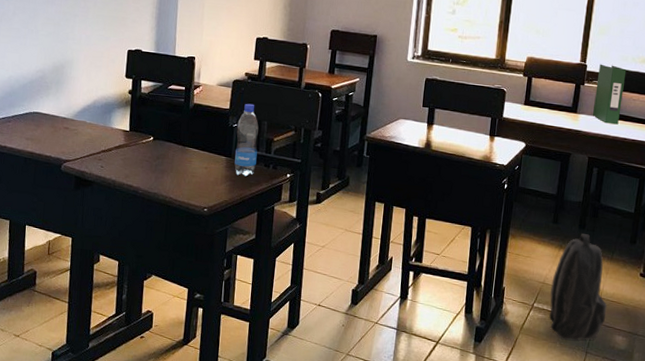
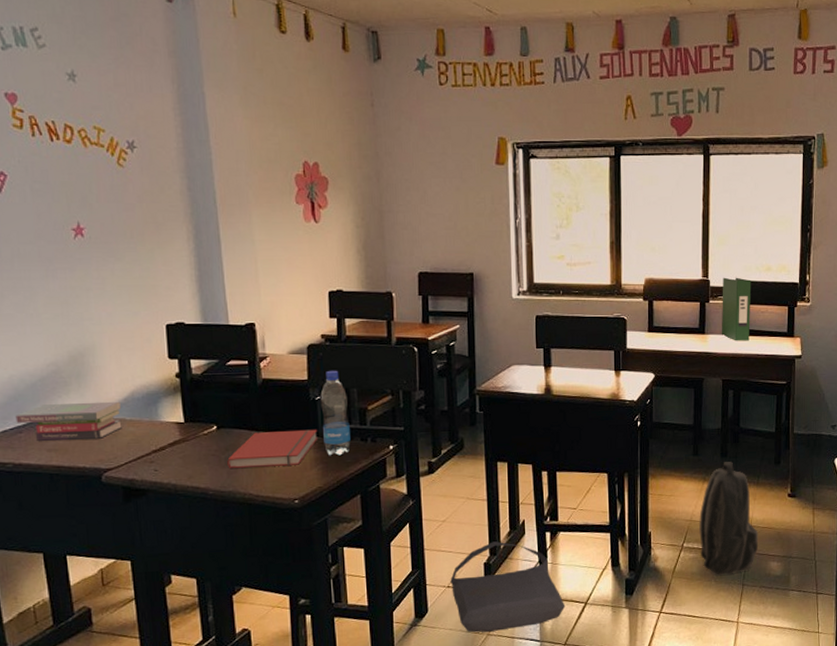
books: none [7,102,84,135] -> present [15,401,122,441]
book: none [156,147,231,180] -> present [227,429,318,469]
bag: none [321,272,419,354] -> present [450,541,566,633]

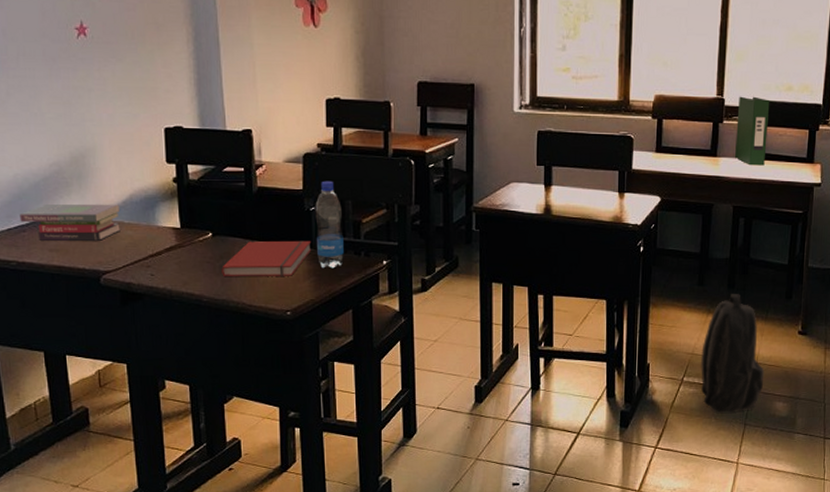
bag: present [450,541,566,633] -> none [440,364,557,456]

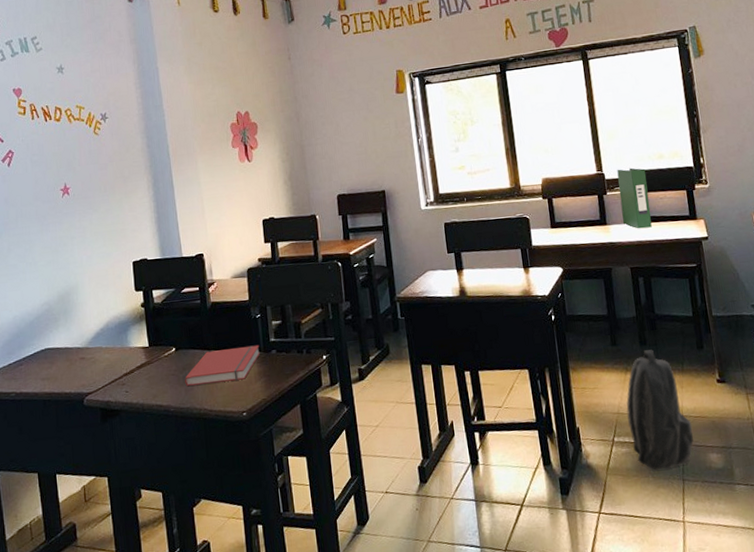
books: present [19,203,121,241] -> none [17,332,100,372]
bottle: present [315,180,344,269] -> none [260,289,289,369]

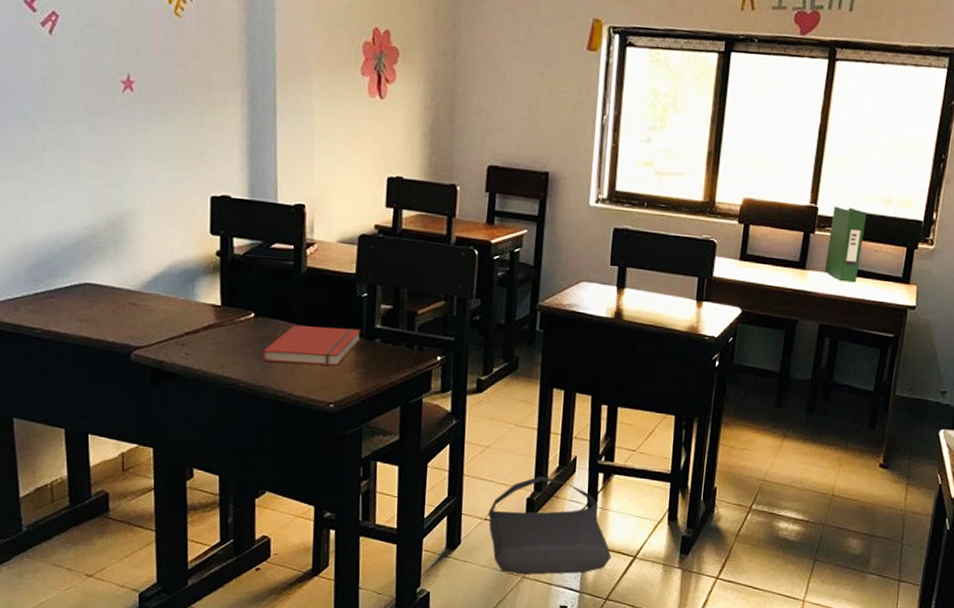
bag: none [387,444,502,539] -> present [488,476,612,574]
backpack: present [626,350,694,471] -> none [770,419,840,546]

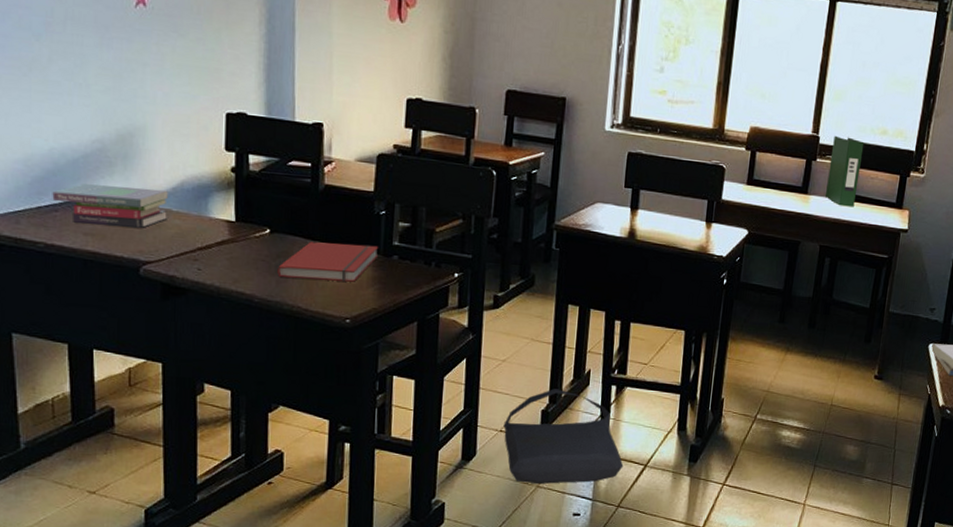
books: none [48,270,156,313] -> present [52,184,168,228]

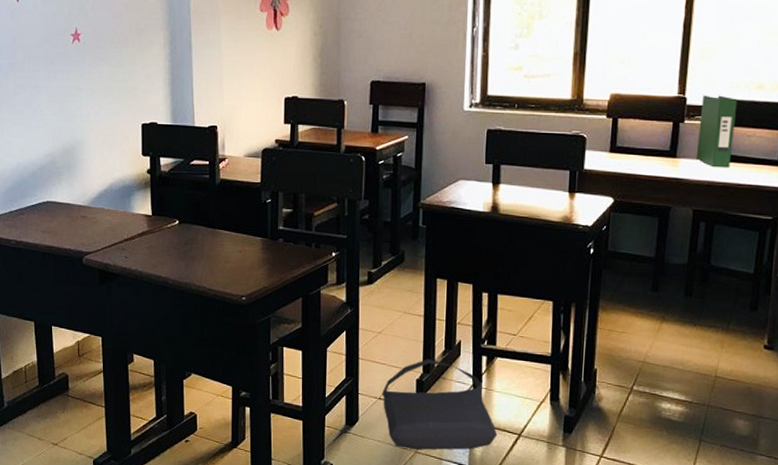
books: present [52,184,168,228] -> none [19,190,101,225]
book: present [277,241,379,283] -> none [186,230,267,265]

